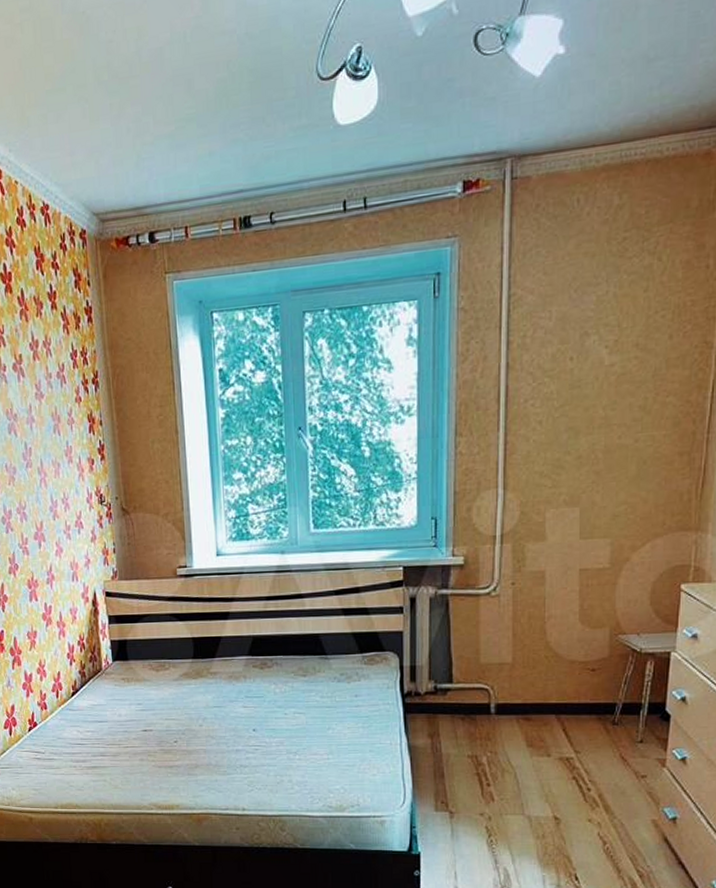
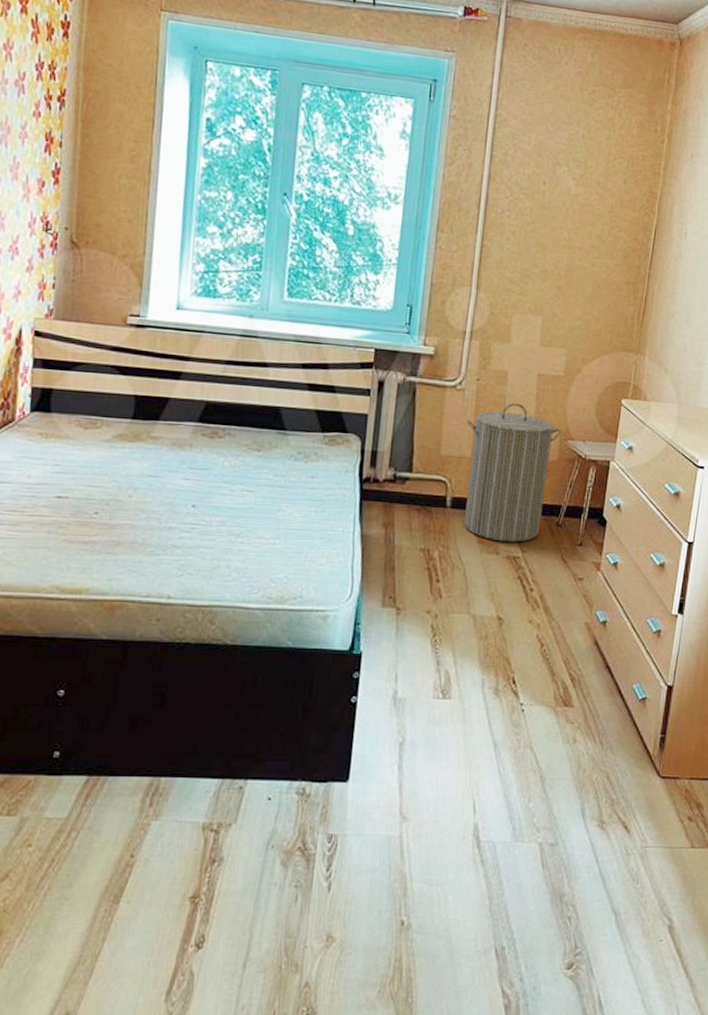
laundry hamper: none [504,603,611,744] -> present [463,403,562,543]

